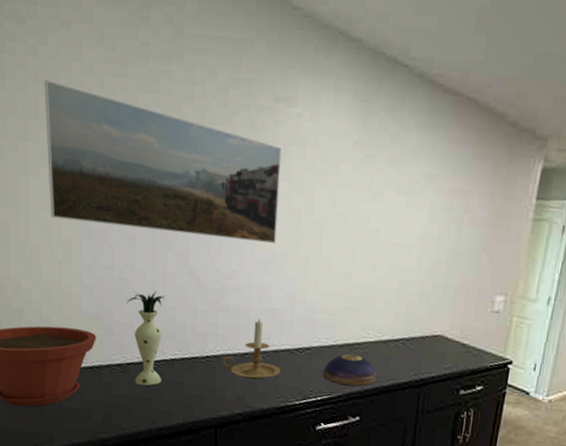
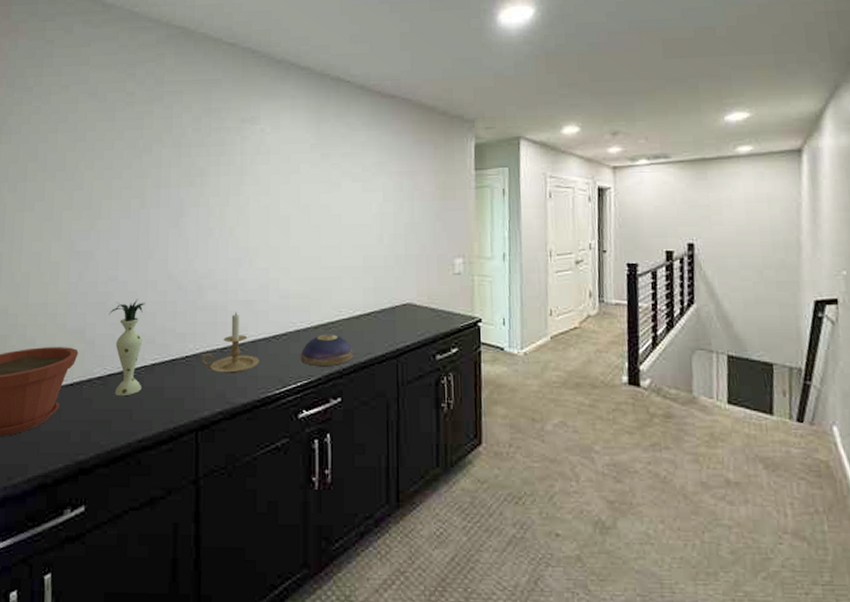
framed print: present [44,80,282,244] -> none [42,131,249,245]

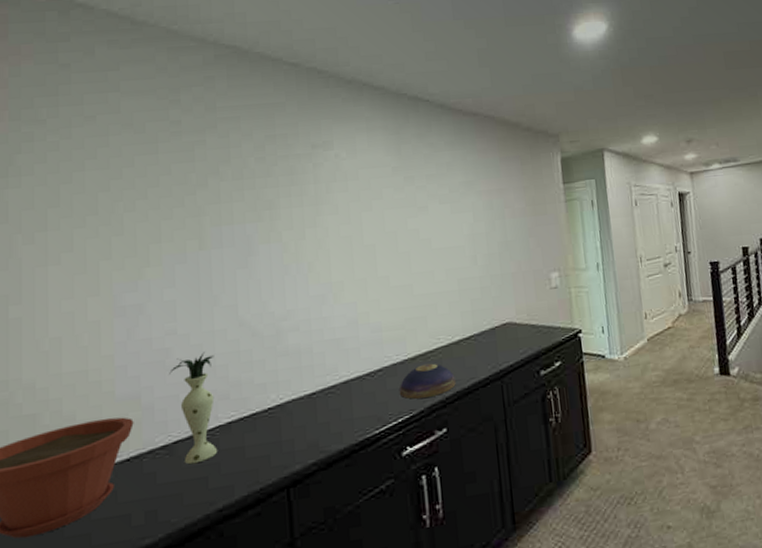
candle holder: present [201,312,259,373] -> none [286,353,354,421]

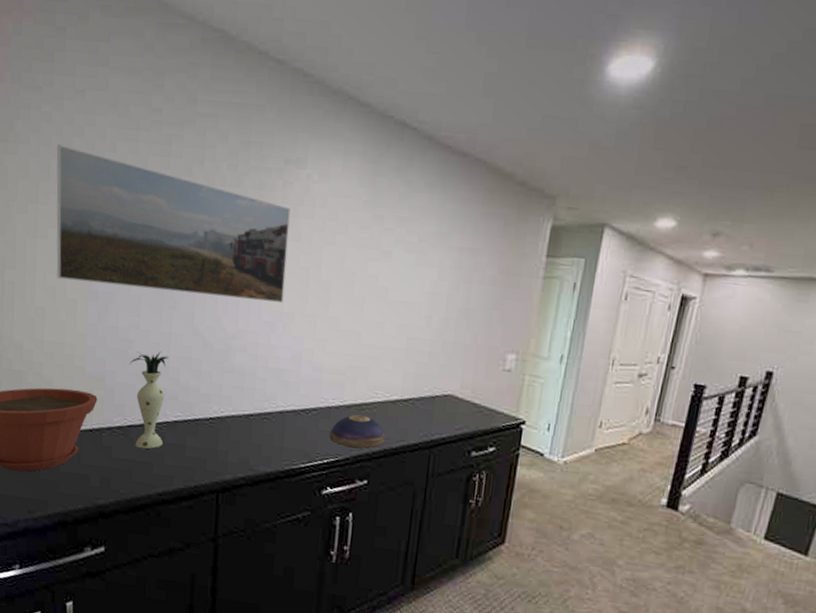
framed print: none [66,169,330,303] -> present [56,145,291,304]

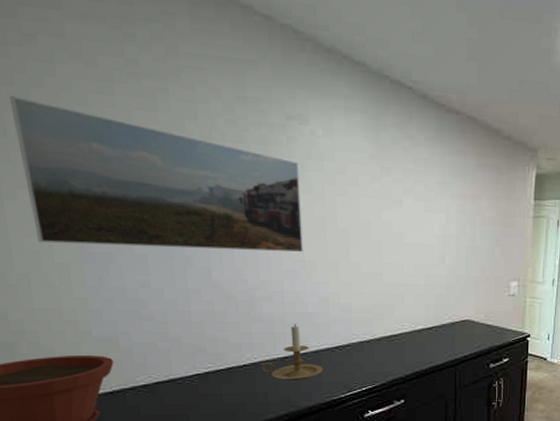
vase: present [130,351,169,450] -> none [145,308,197,403]
candle holder: none [226,379,286,442] -> present [260,324,323,380]
decorative bowl: present [329,414,385,448] -> none [364,345,415,373]

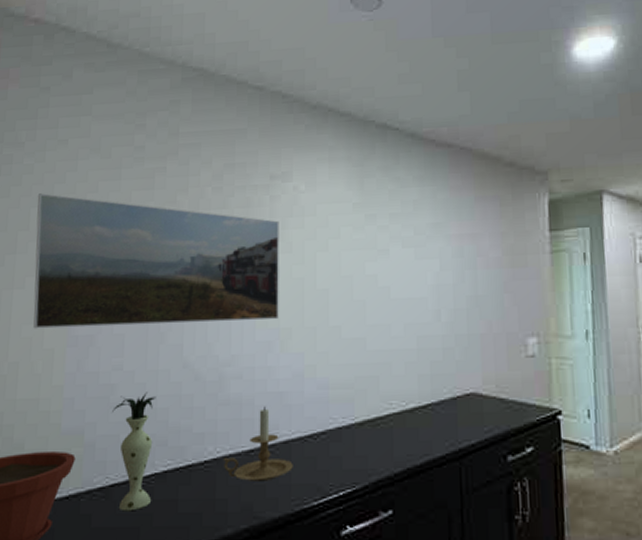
vase: none [145,308,197,403] -> present [112,392,156,512]

